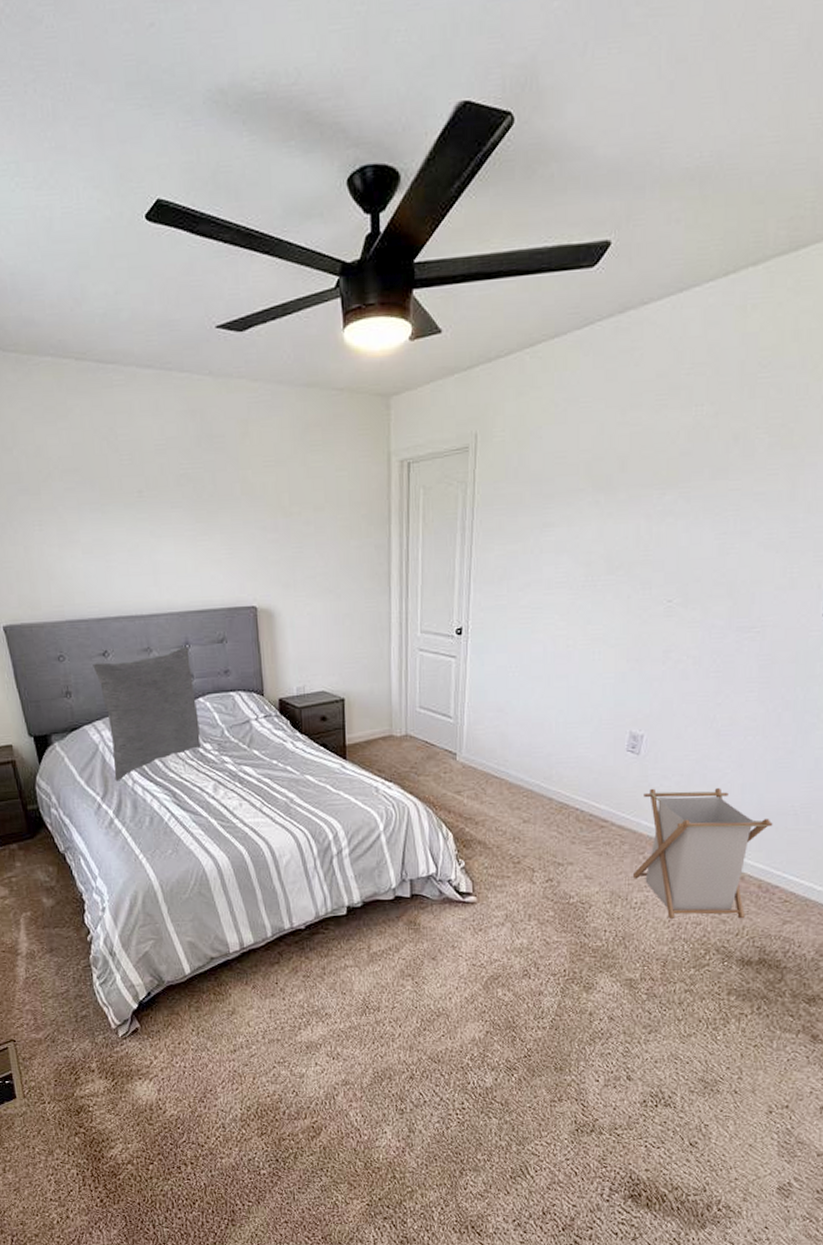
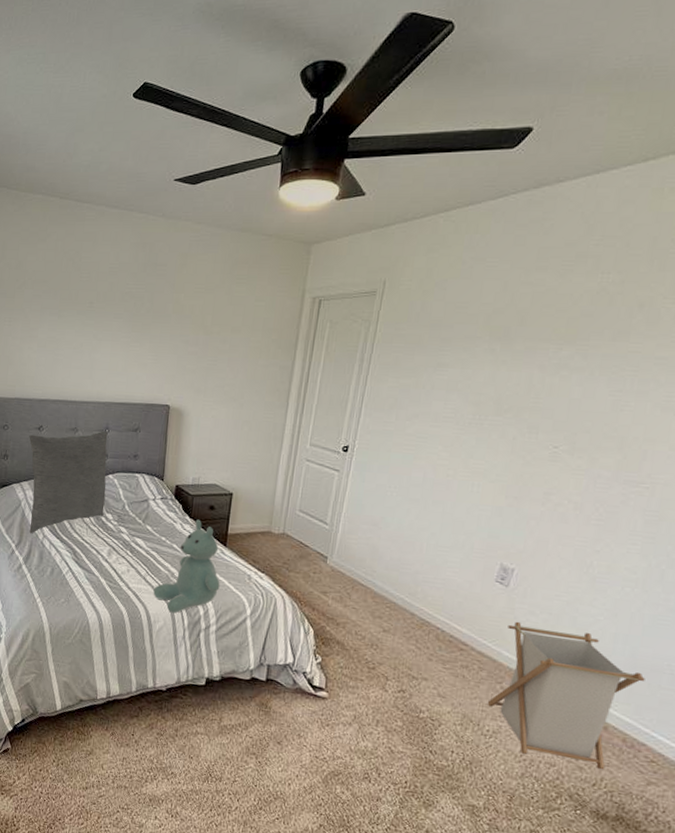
stuffed bear: none [273,734,346,843] -> present [153,519,220,613]

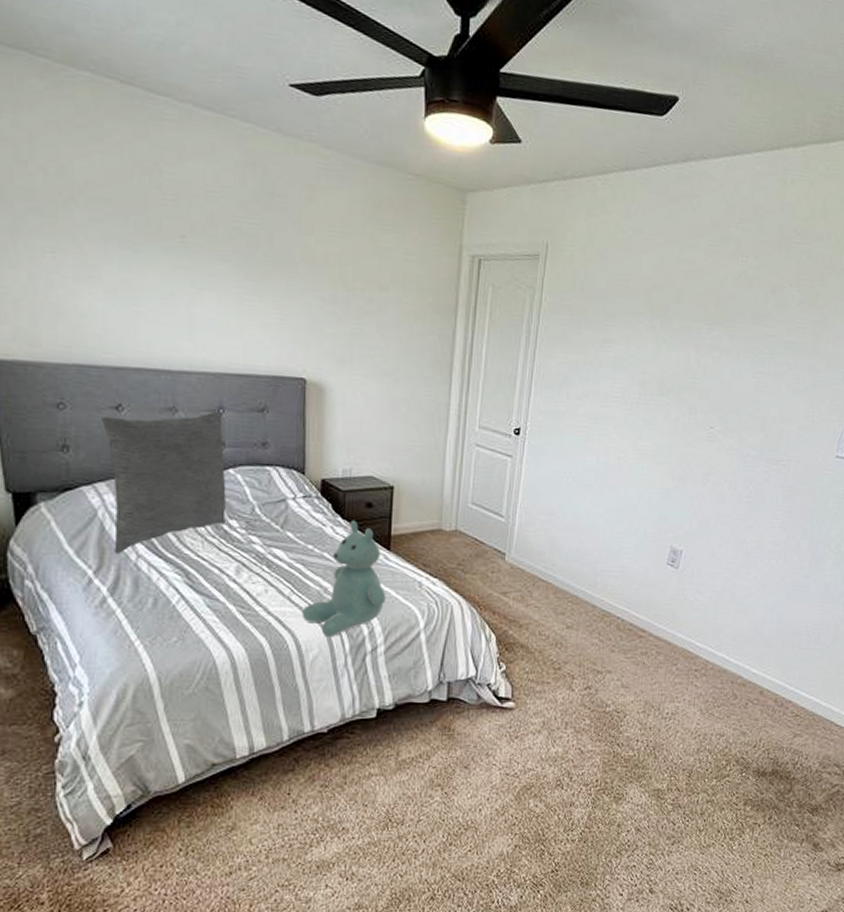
laundry basket: present [488,621,645,770] -> none [666,602,789,732]

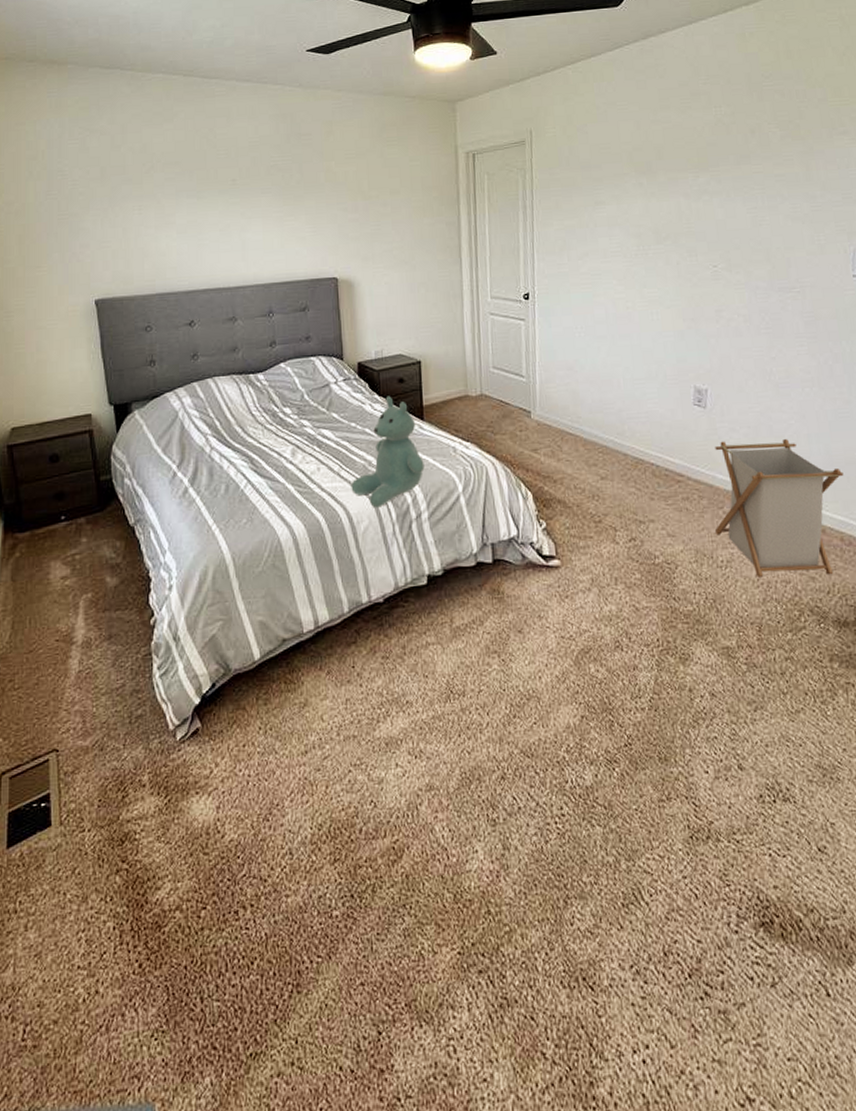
pillow: present [101,411,226,554] -> none [178,315,280,449]
laundry basket: none [666,602,789,732] -> present [715,439,844,577]

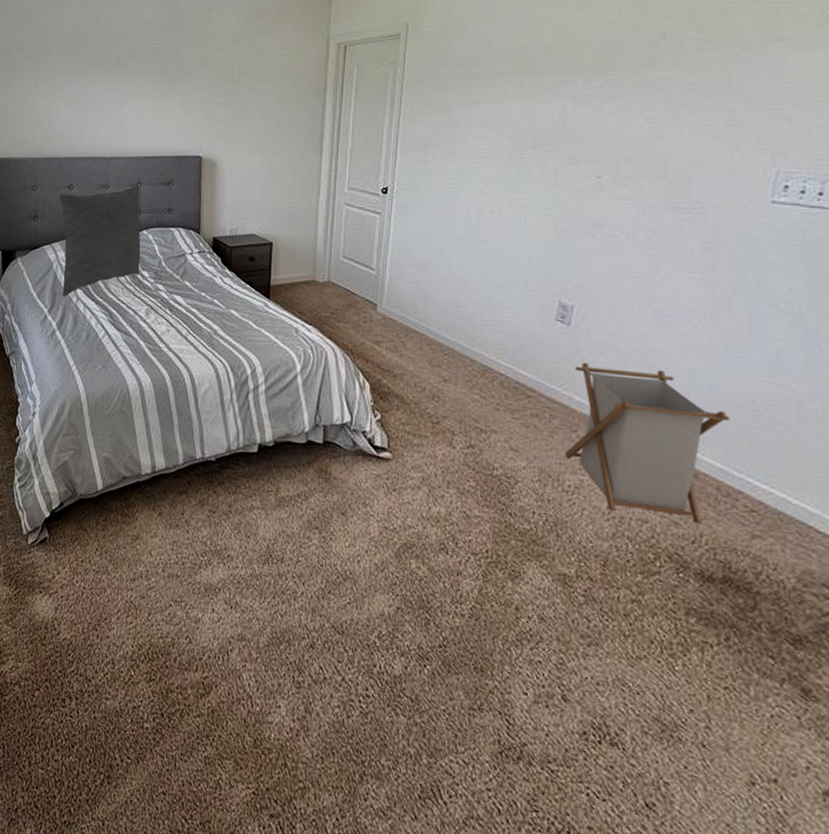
pillow: none [178,315,280,449] -> present [59,186,141,297]
stuffed bear: present [351,396,425,508] -> none [196,272,266,374]

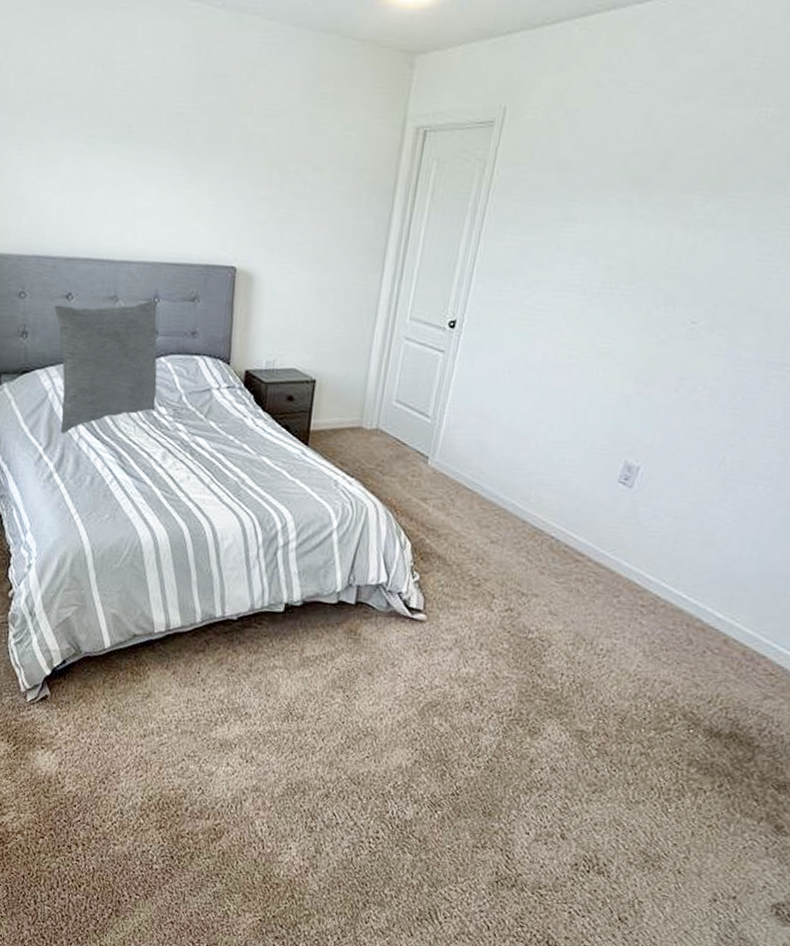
laundry basket: present [566,362,730,524] -> none [603,527,771,686]

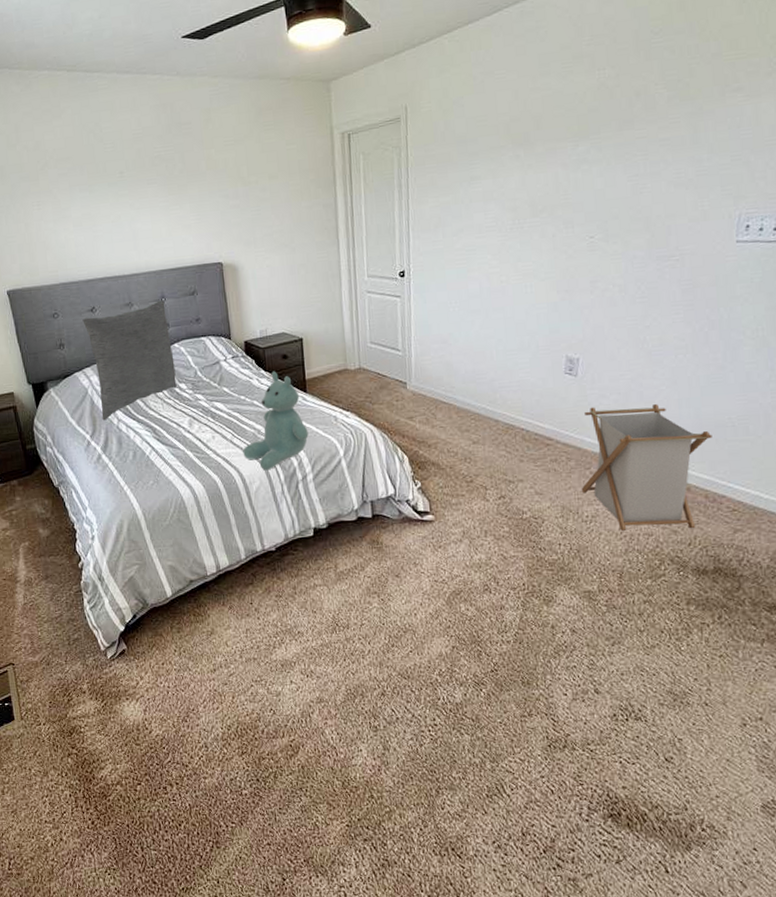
stuffed bear: none [219,413,301,528] -> present [243,371,309,471]
laundry basket: none [603,527,771,686] -> present [582,404,712,531]

